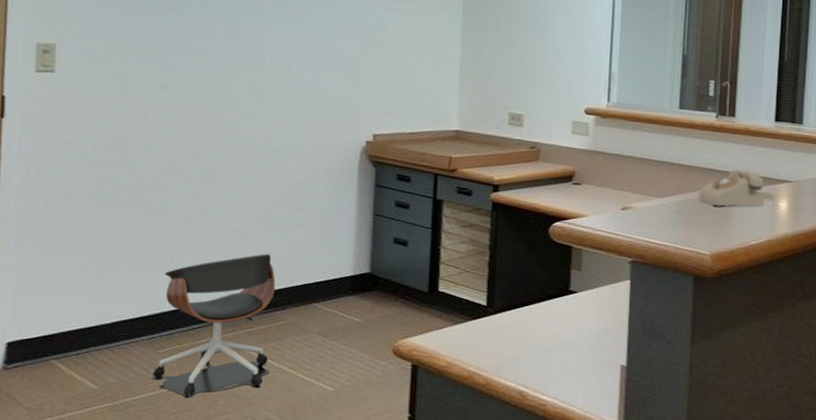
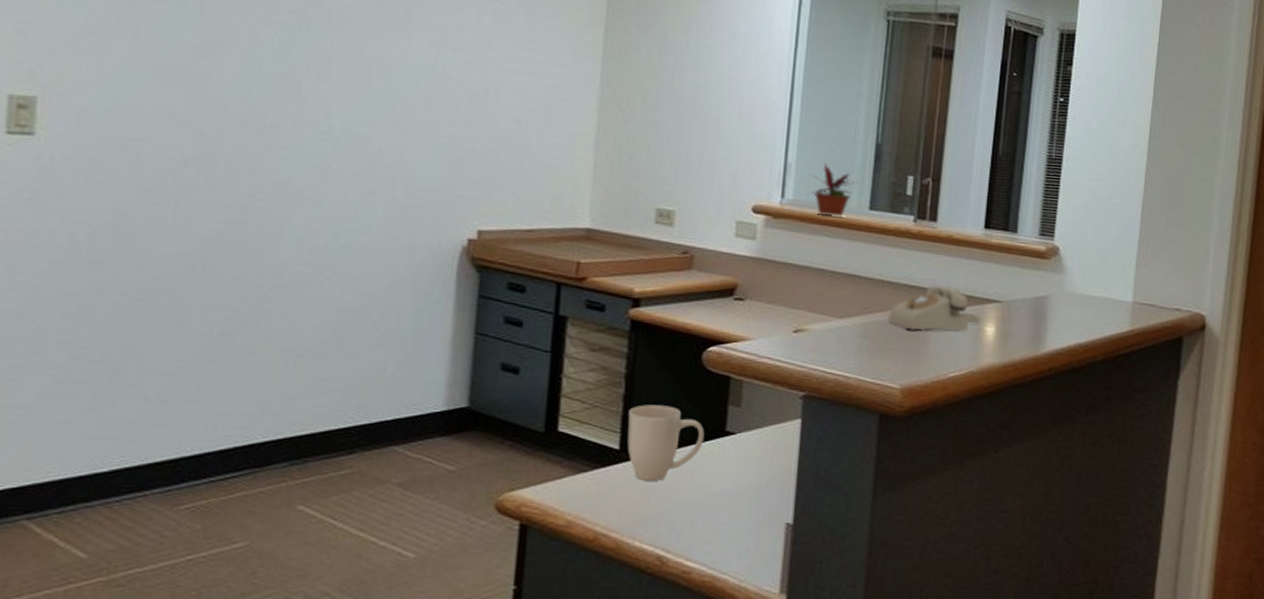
office chair: present [151,254,276,397] -> none [165,382,341,568]
mug: none [492,269,553,331] -> present [627,404,705,481]
potted plant: none [627,72,668,115] -> present [806,163,857,217]

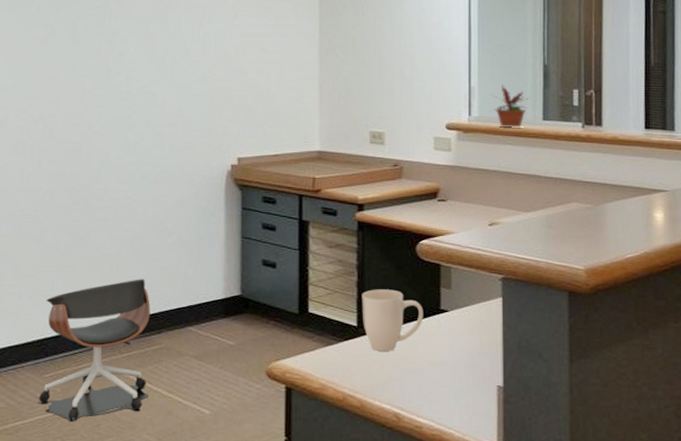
office chair: none [165,382,341,568] -> present [38,279,150,421]
telephone: present [888,285,981,332] -> none [568,180,650,219]

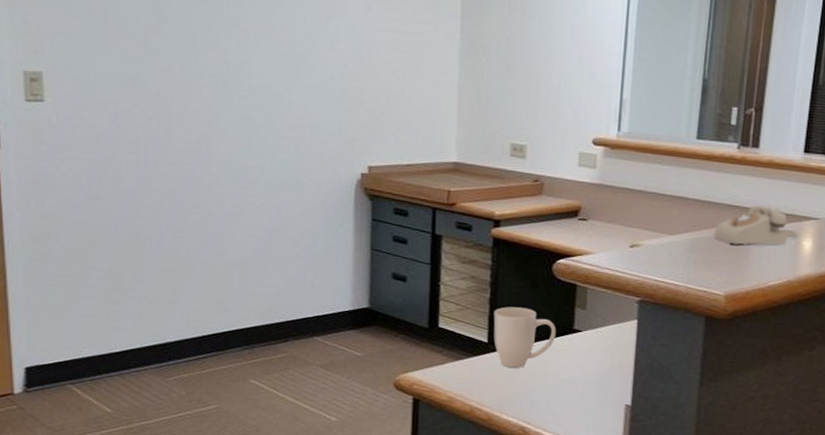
office chair: present [38,279,150,421] -> none [162,287,276,423]
potted plant: present [489,85,531,128] -> none [640,98,686,146]
telephone: none [568,180,650,219] -> present [714,205,799,246]

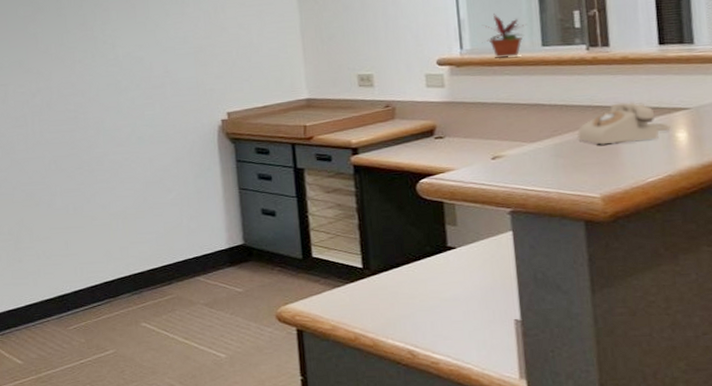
mug: present [493,307,556,368] -> none [364,230,431,291]
potted plant: none [640,98,686,146] -> present [482,13,527,58]

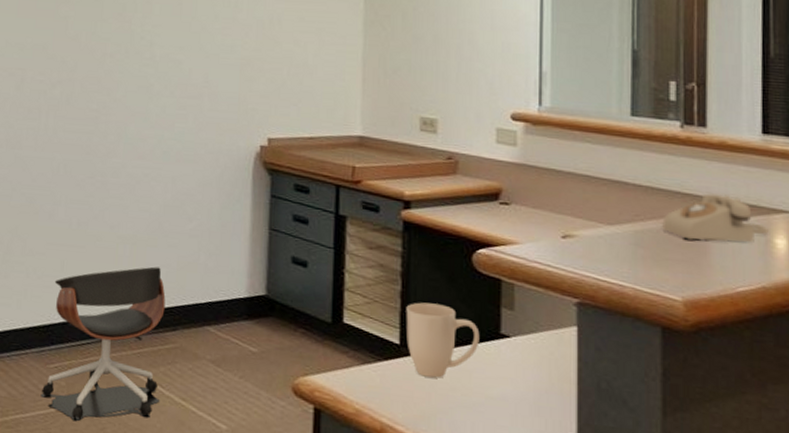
office chair: none [62,234,166,368] -> present [40,266,166,421]
mug: none [364,230,431,291] -> present [405,302,480,378]
potted plant: present [482,13,527,58] -> none [564,71,616,123]

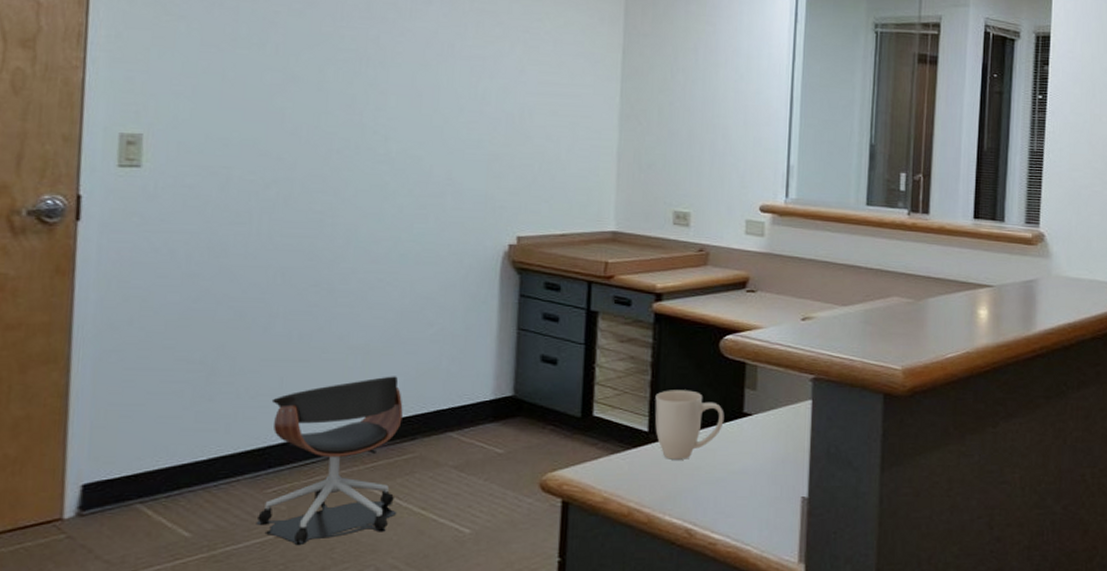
telephone: present [662,193,769,243] -> none [888,273,974,316]

